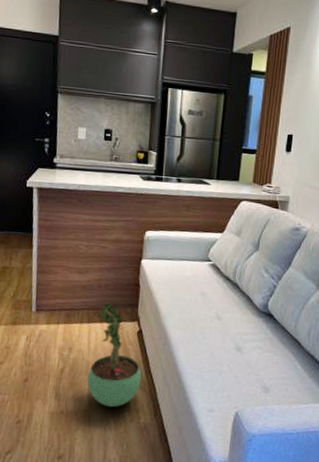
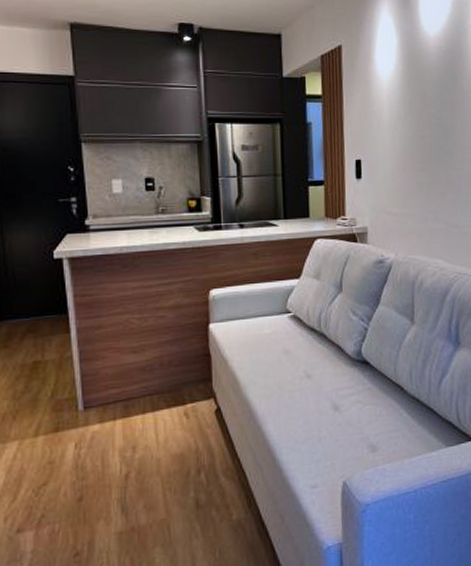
potted plant: present [87,302,142,408] -> none [159,382,228,510]

